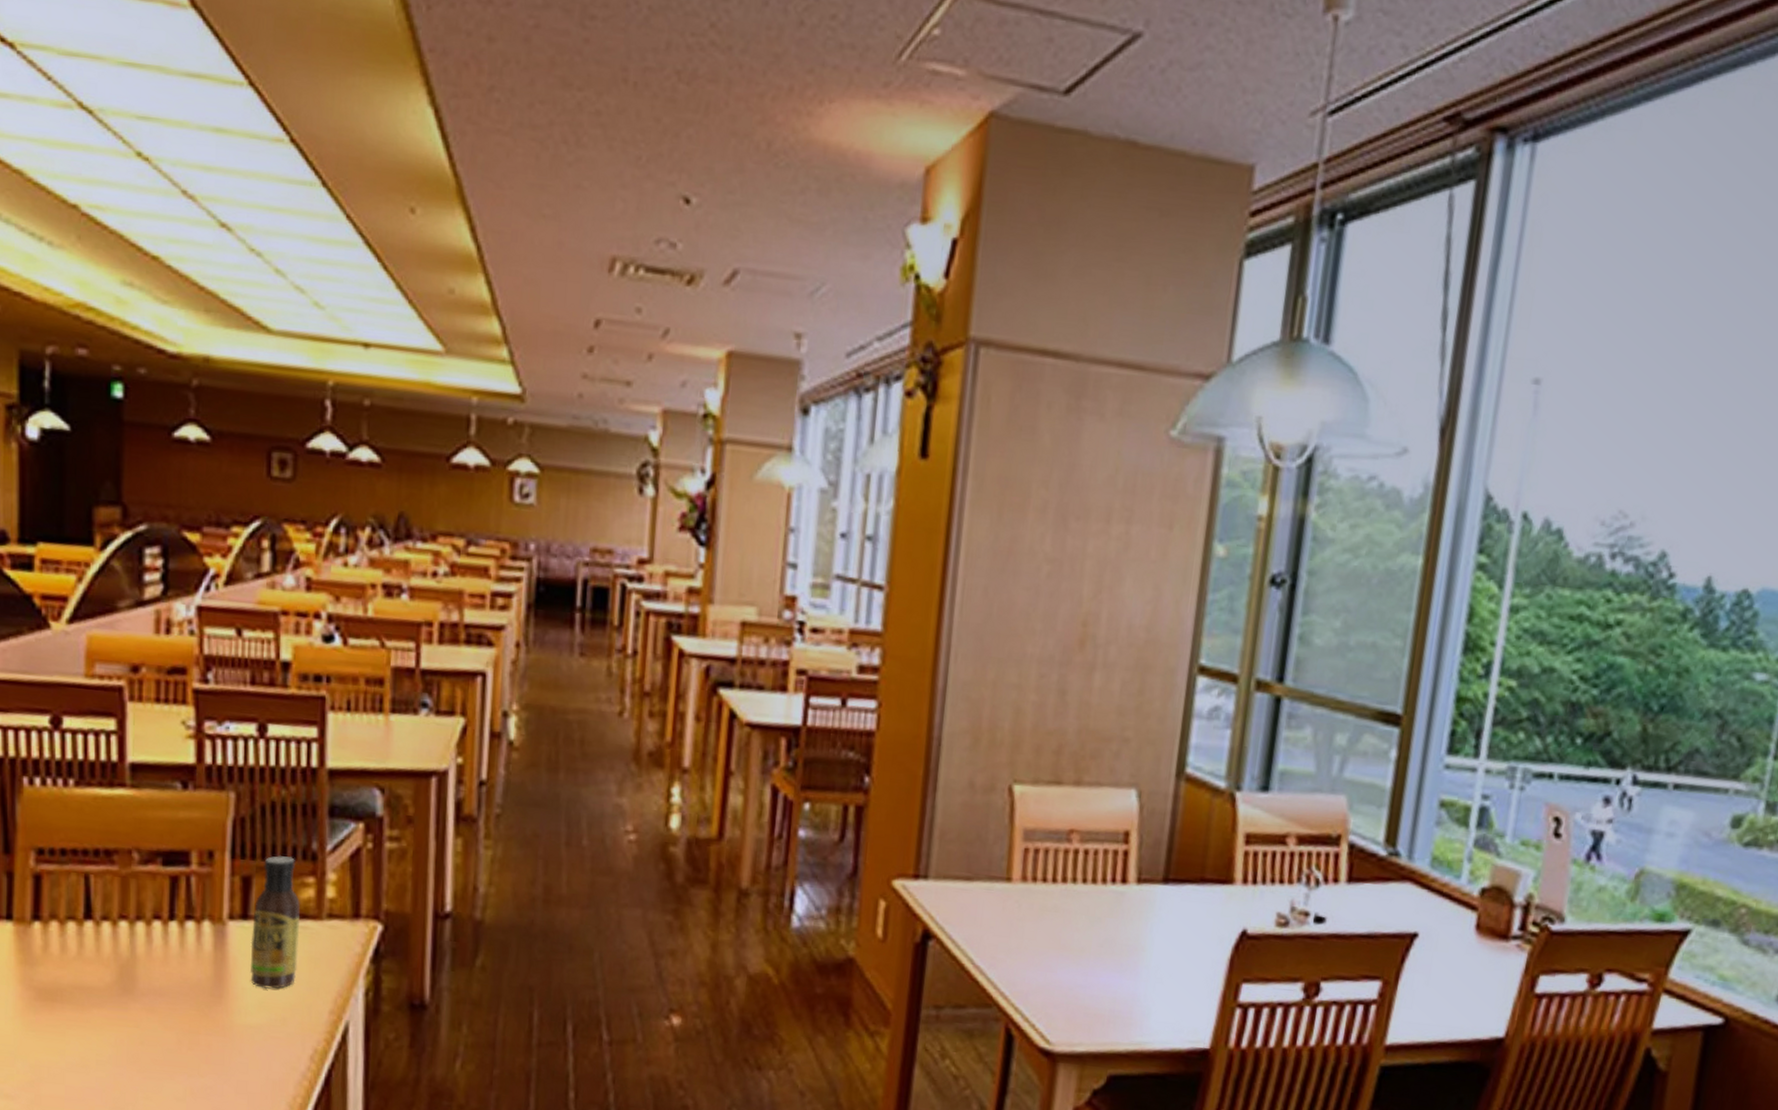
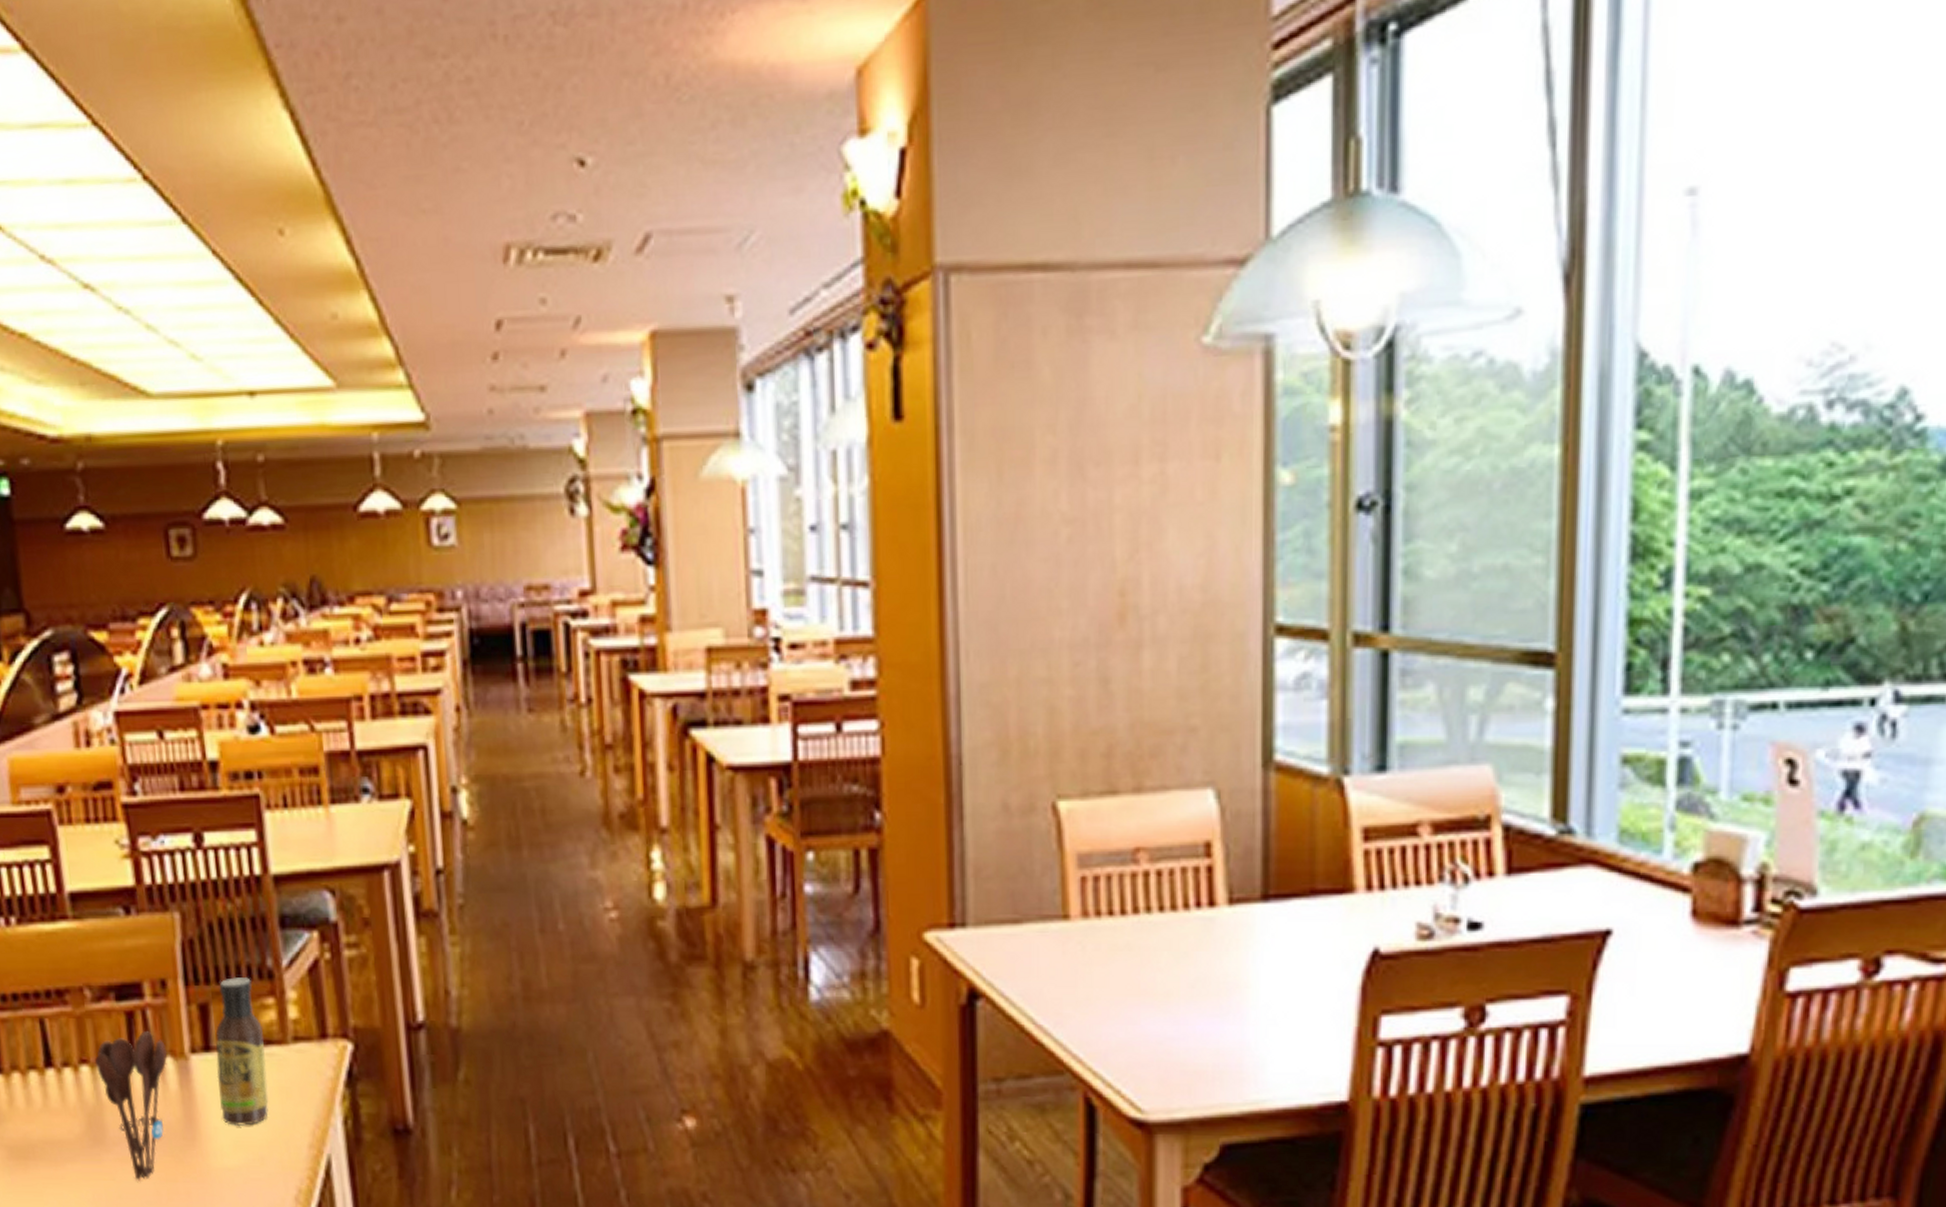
utensil holder: none [134,895,206,1031] -> present [95,1031,168,1181]

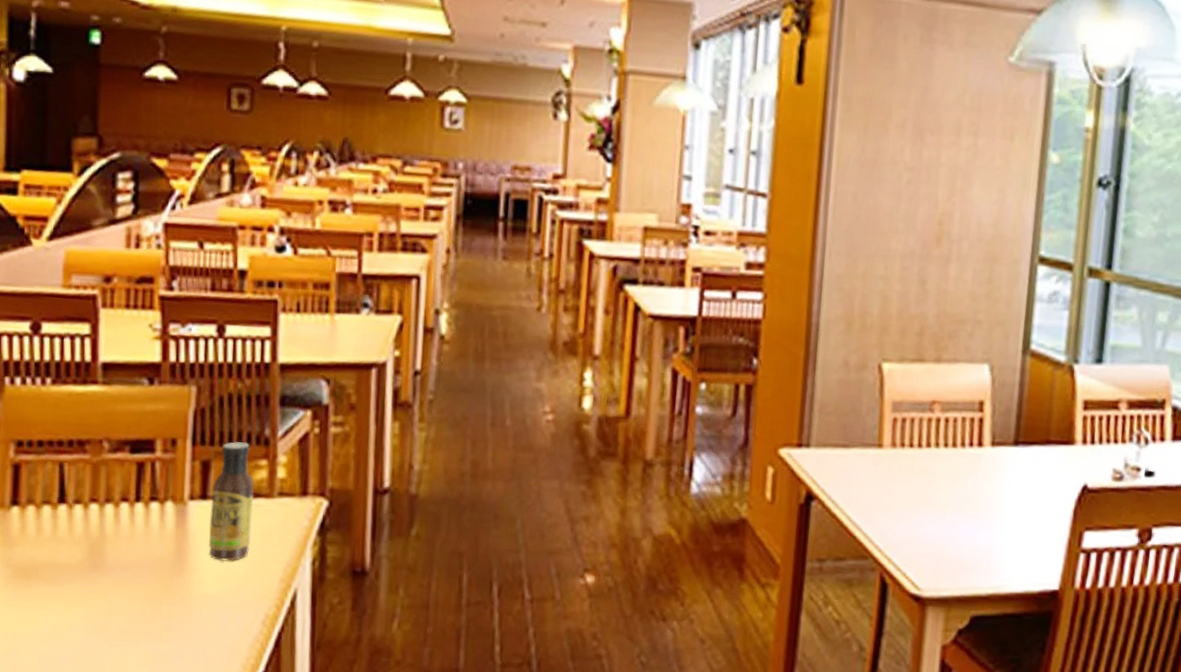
utensil holder: present [95,1031,168,1181] -> none [103,479,169,602]

